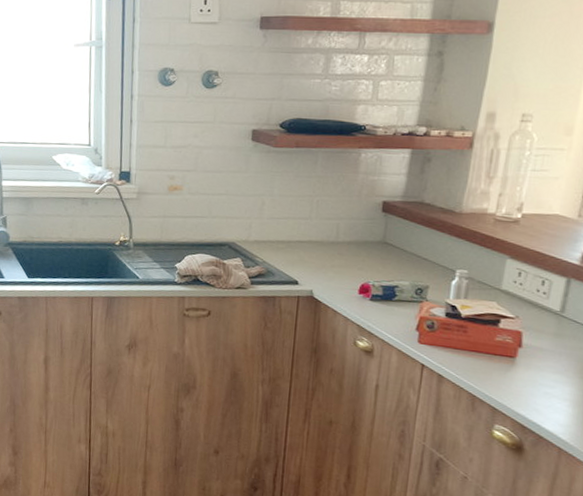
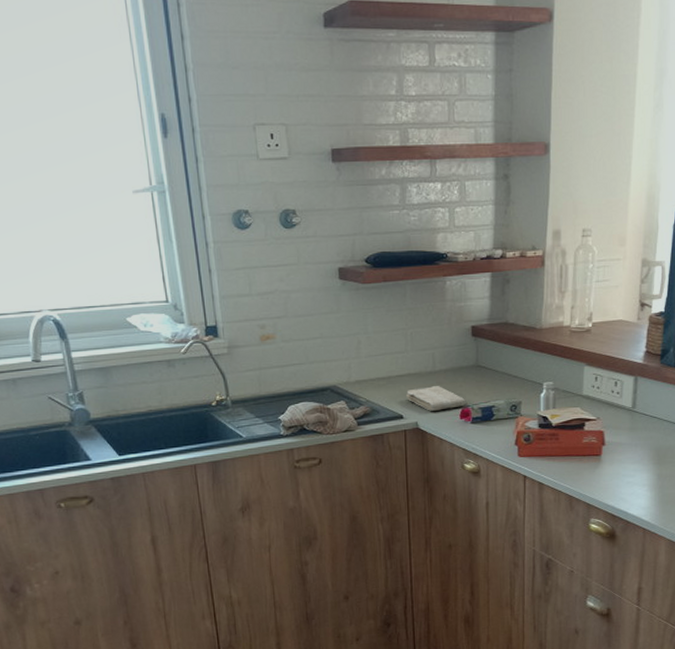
washcloth: none [303,256,367,282] -> present [405,386,466,411]

